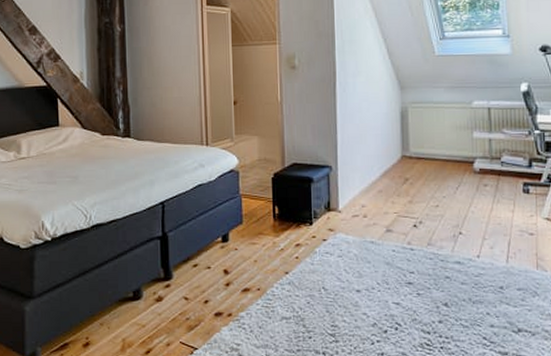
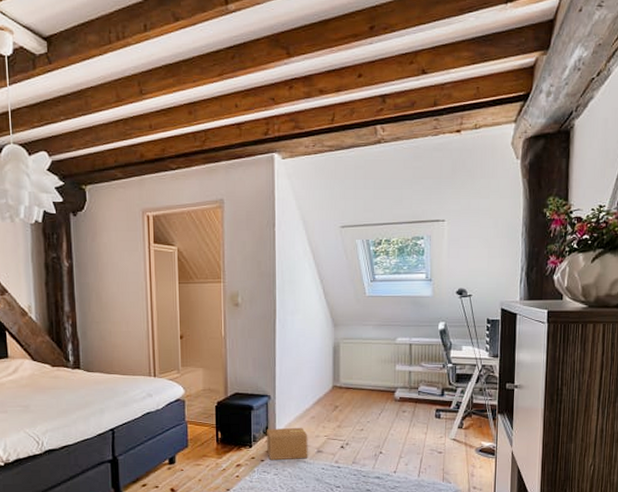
cardboard box: none [329,202,376,241] -> present [267,427,308,461]

